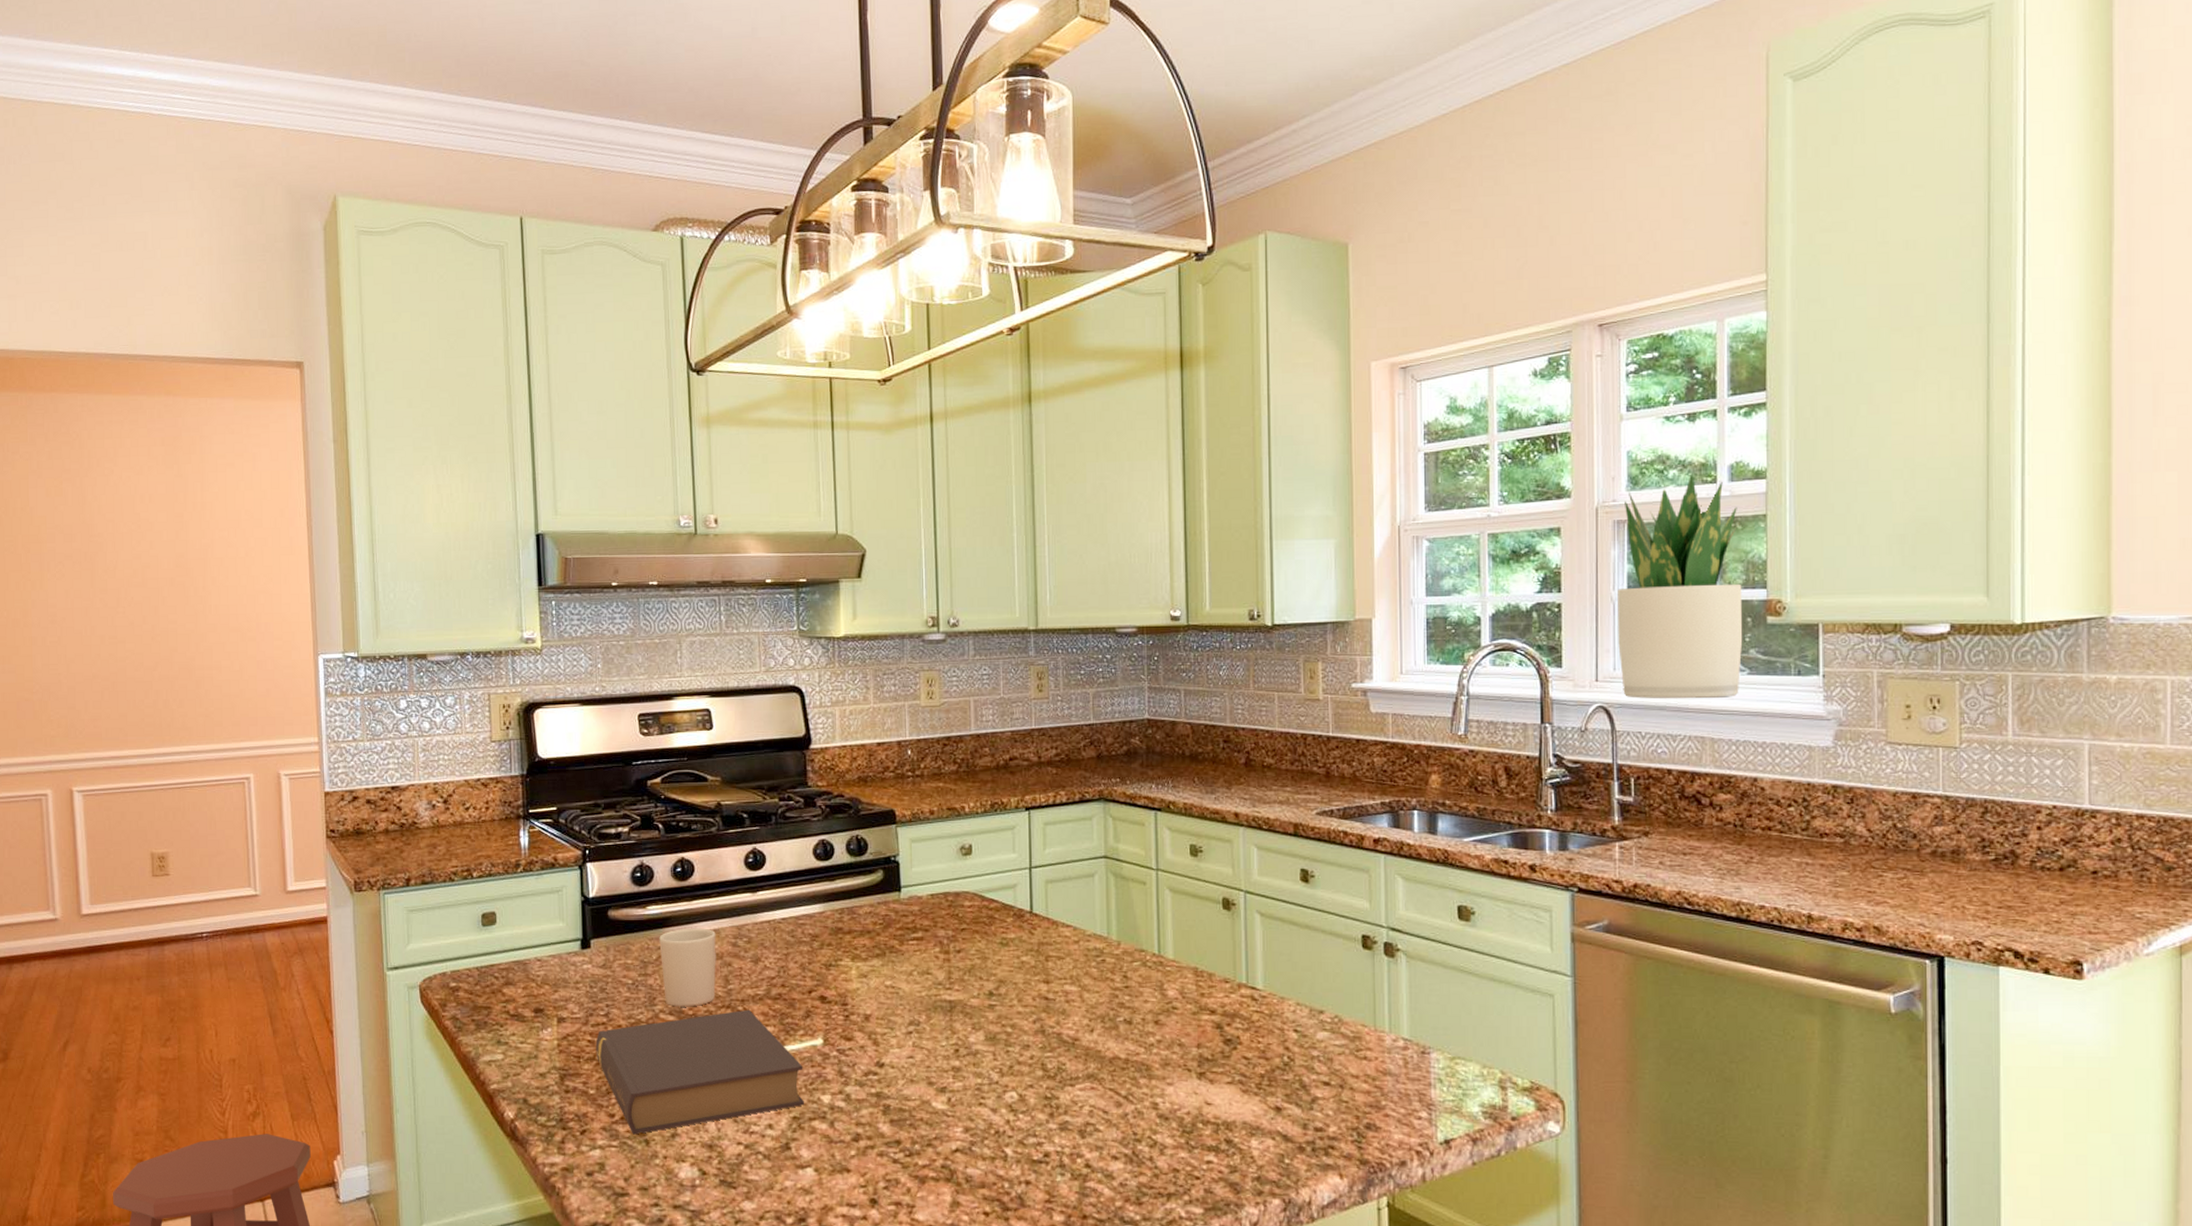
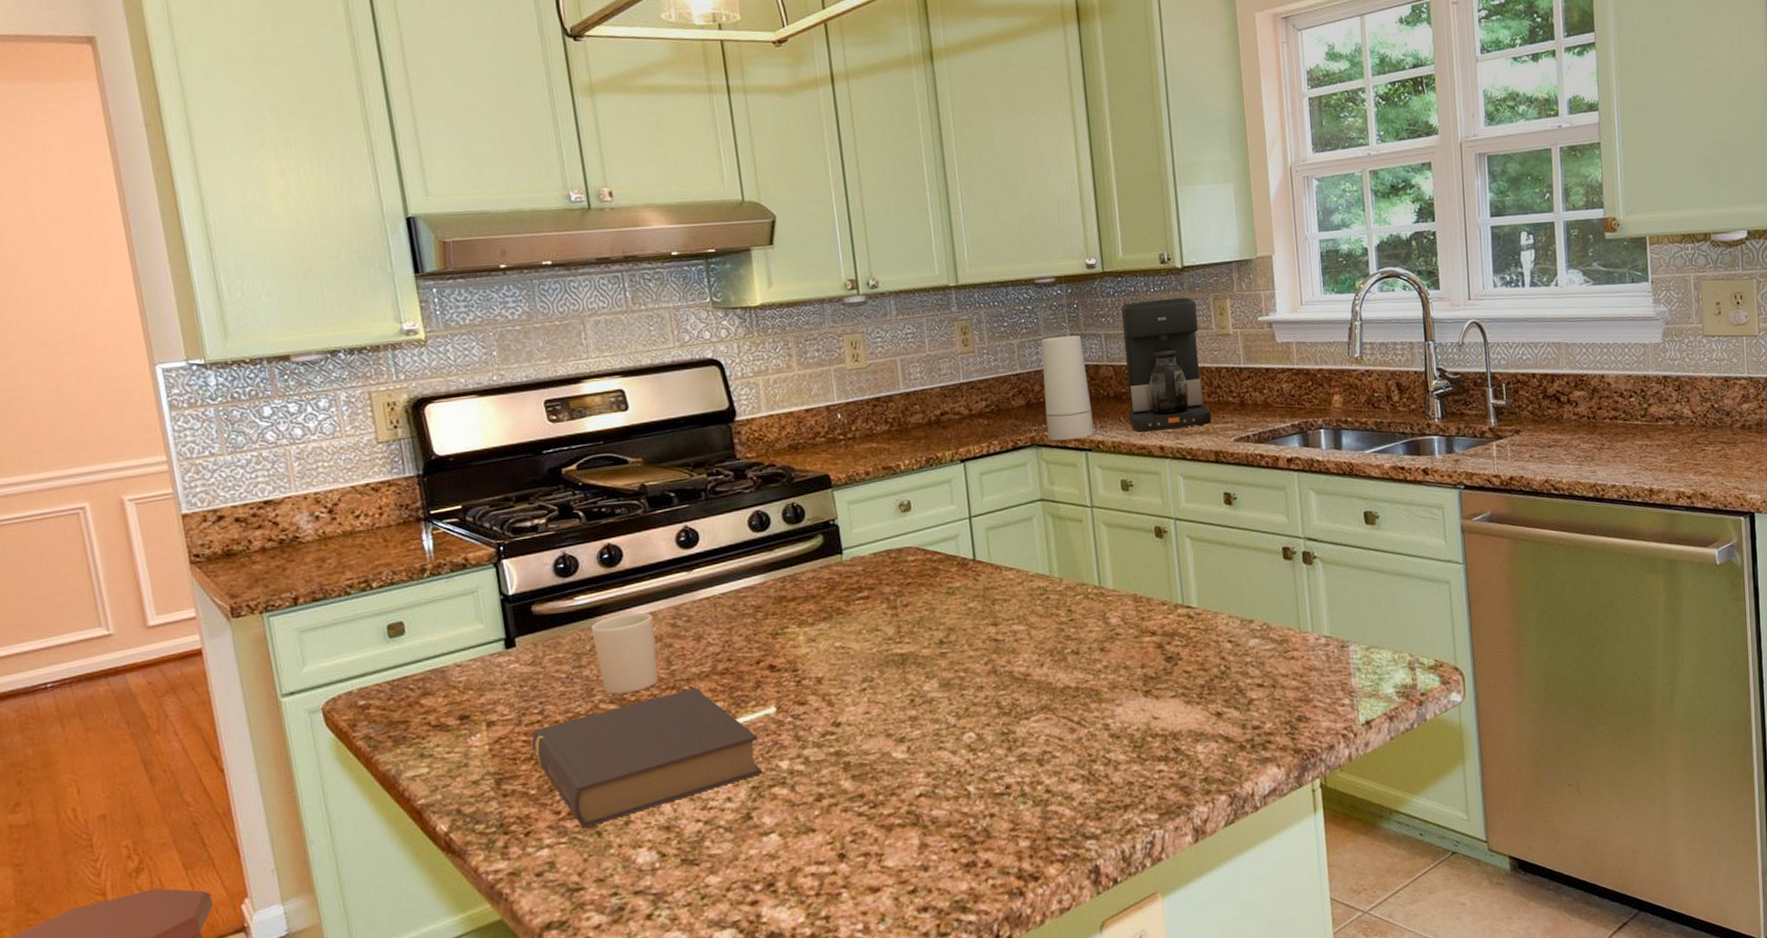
canister: none [1116,688,1165,798] -> present [1041,335,1094,441]
coffee maker: none [1204,657,1293,796] -> present [1121,297,1212,432]
planter: present [1617,474,1743,699] -> none [1482,108,1587,313]

